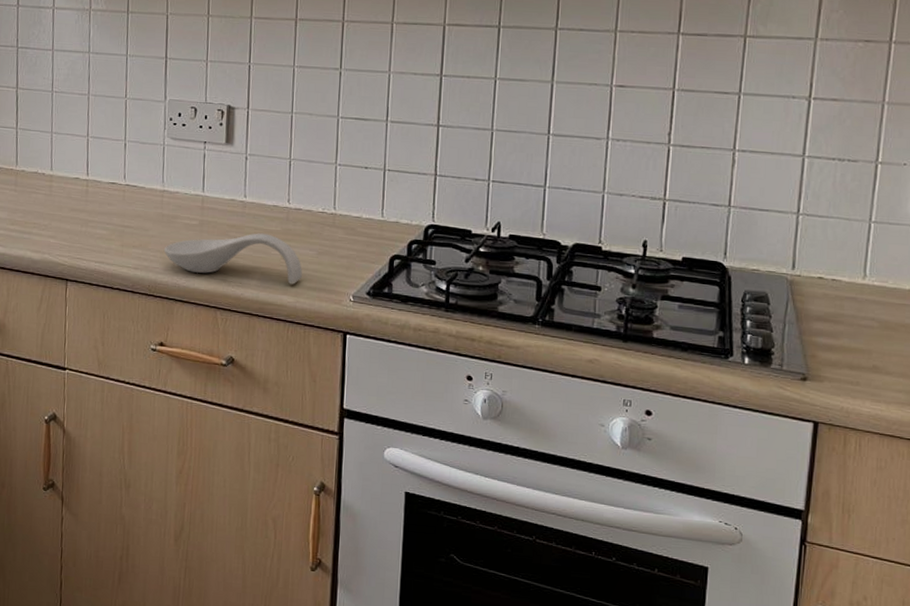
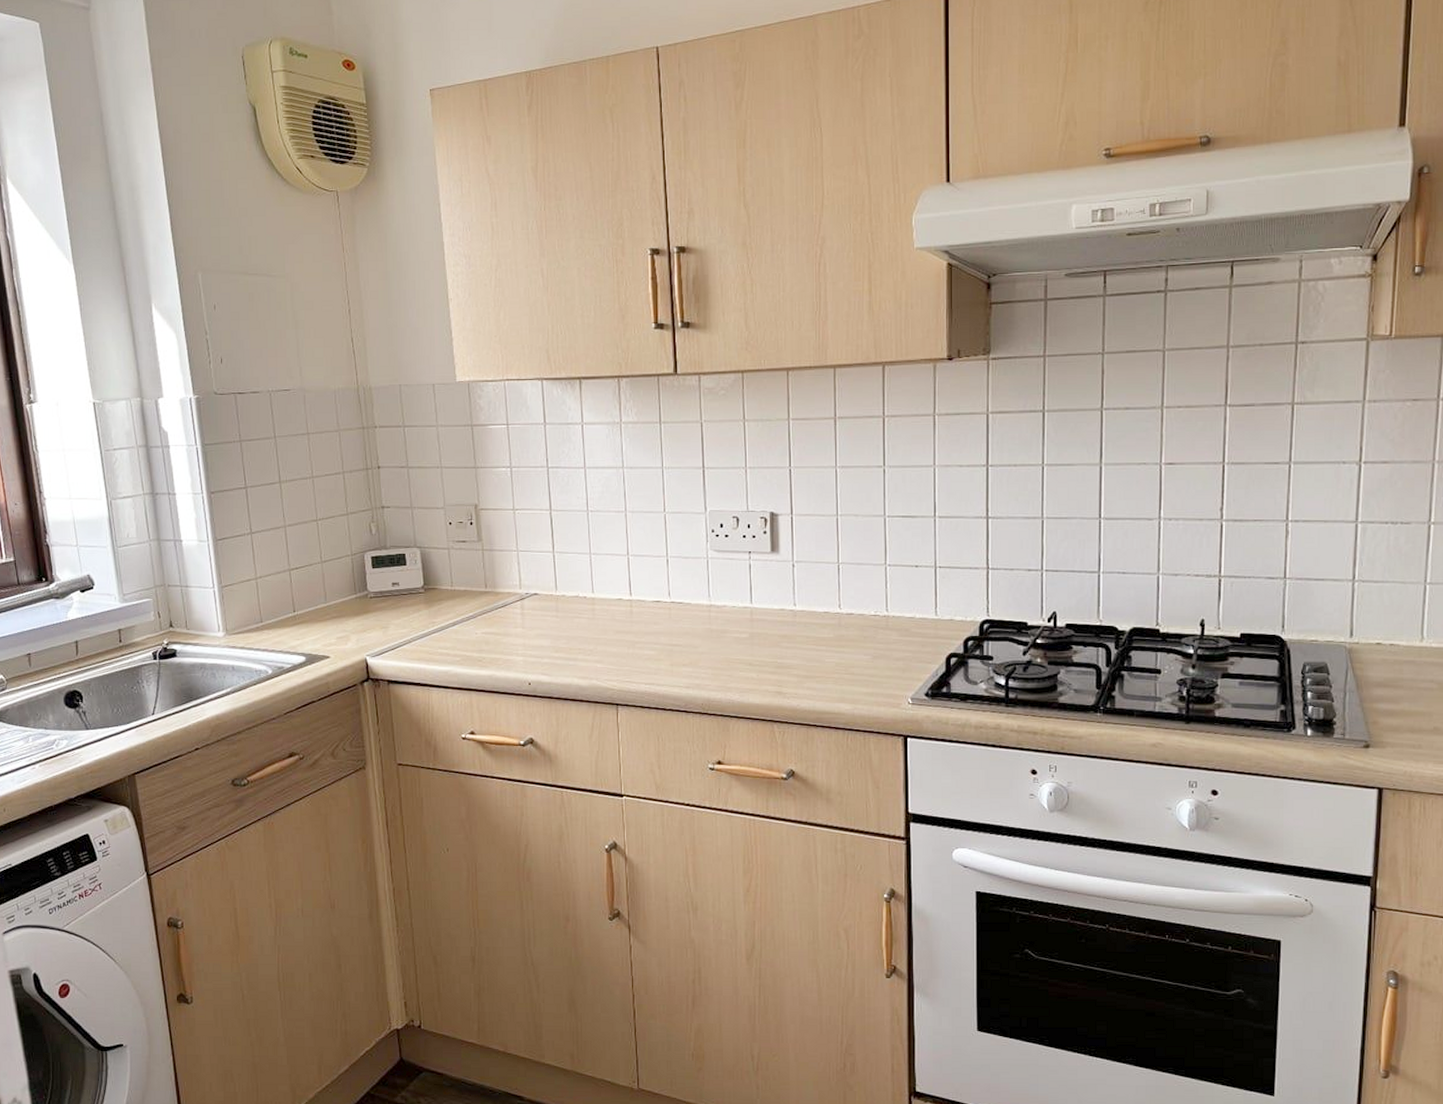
spoon rest: present [163,233,302,285] -> none [715,641,858,691]

